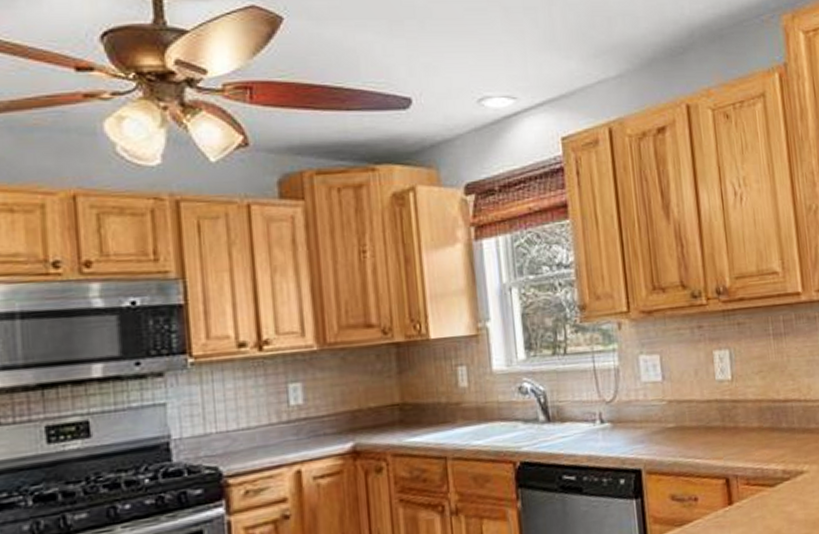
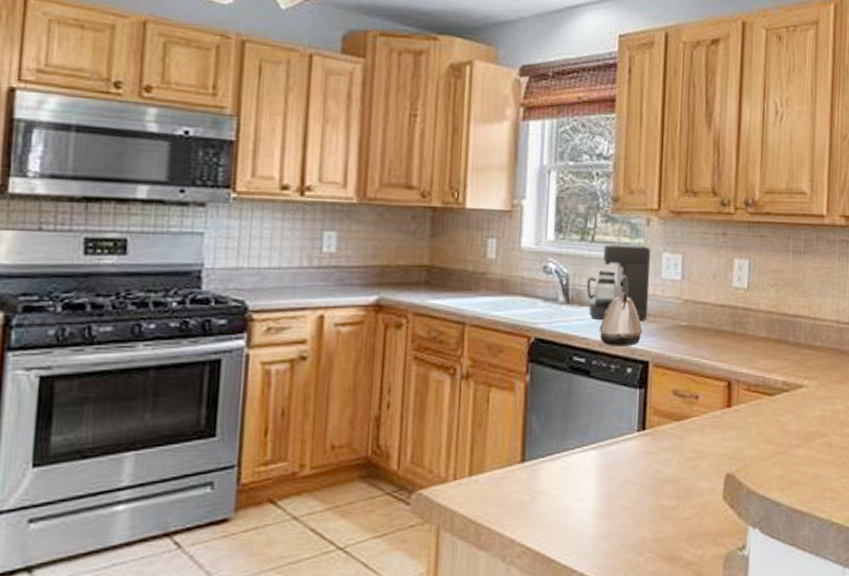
coffee maker: none [565,351,632,434] -> present [587,244,651,320]
kettle: none [585,384,631,459] -> present [599,275,643,347]

